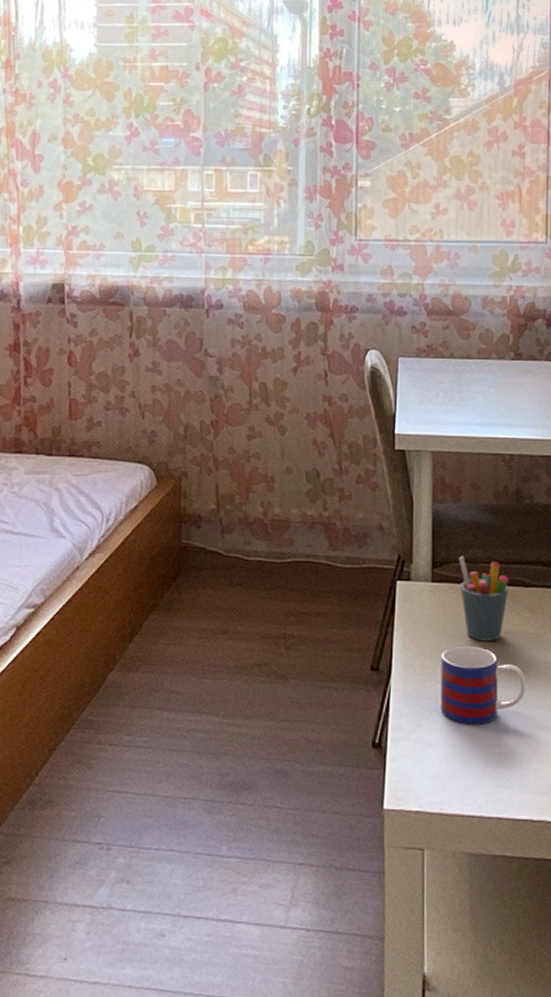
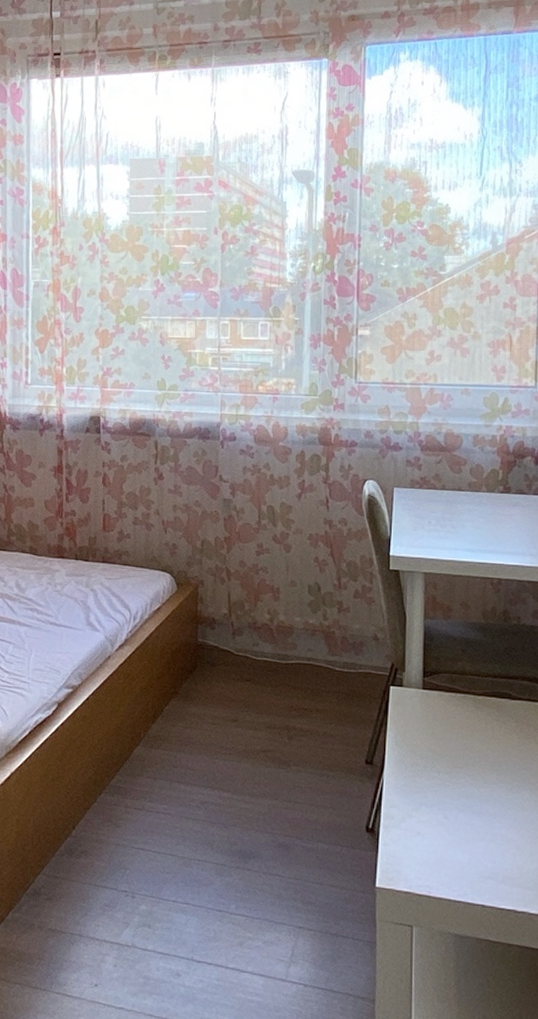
mug: present [440,645,526,725] -> none [429,747,511,820]
pen holder: present [458,555,509,641] -> none [448,667,496,746]

